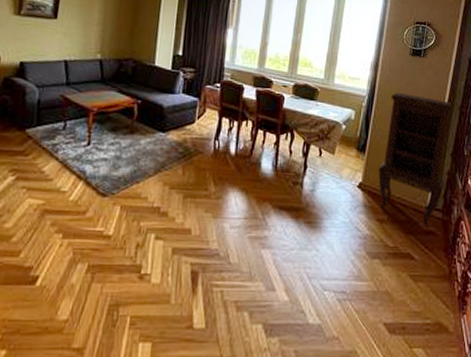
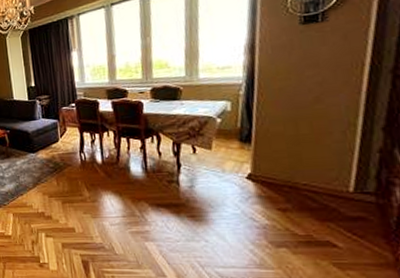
cabinet: present [378,92,453,228] -> none [271,66,379,214]

